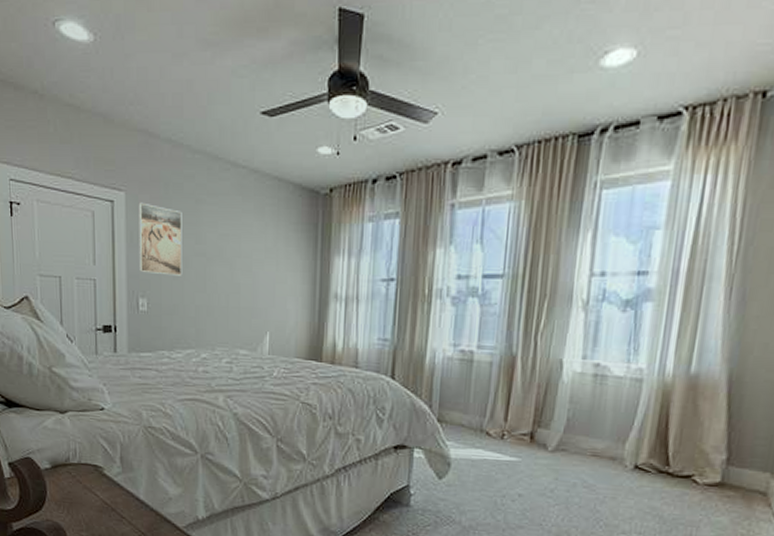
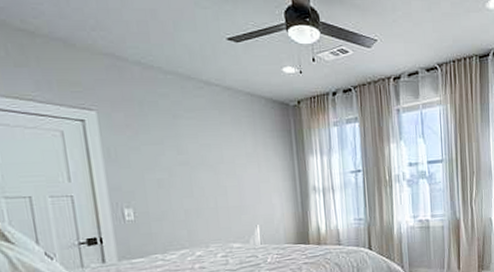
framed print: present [138,202,182,276] -> none [112,120,168,185]

